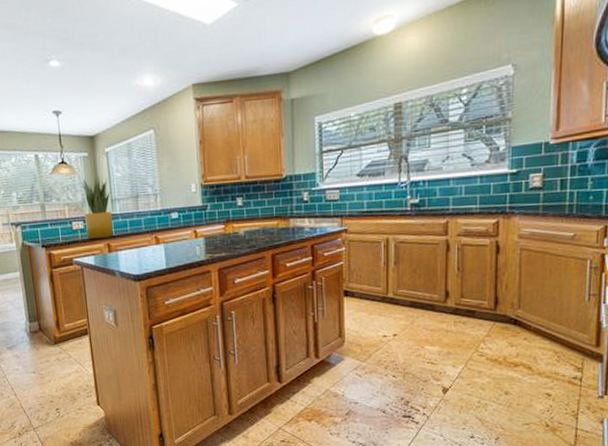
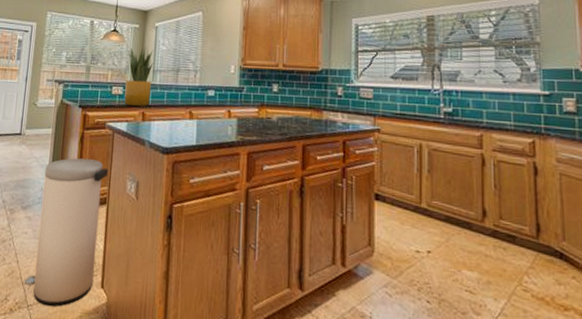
pedal bin: none [21,295,90,426] -> present [23,158,108,307]

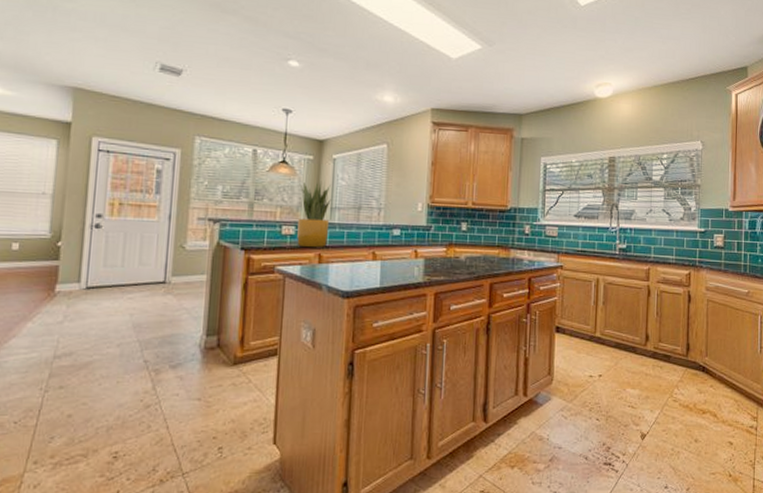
pedal bin: present [23,158,108,307] -> none [176,306,278,470]

